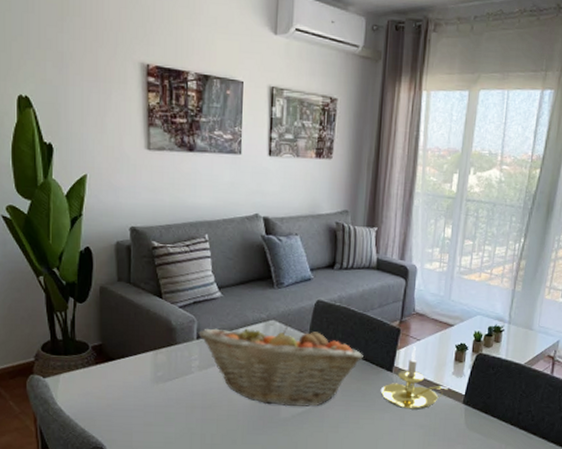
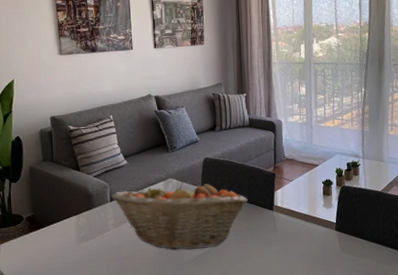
candle holder: present [380,346,448,410] -> none [265,187,321,241]

